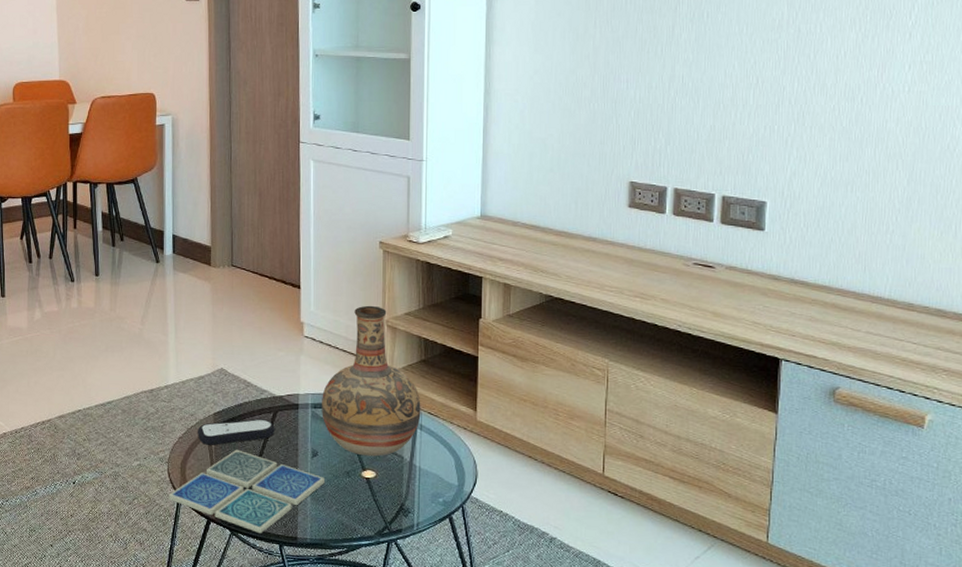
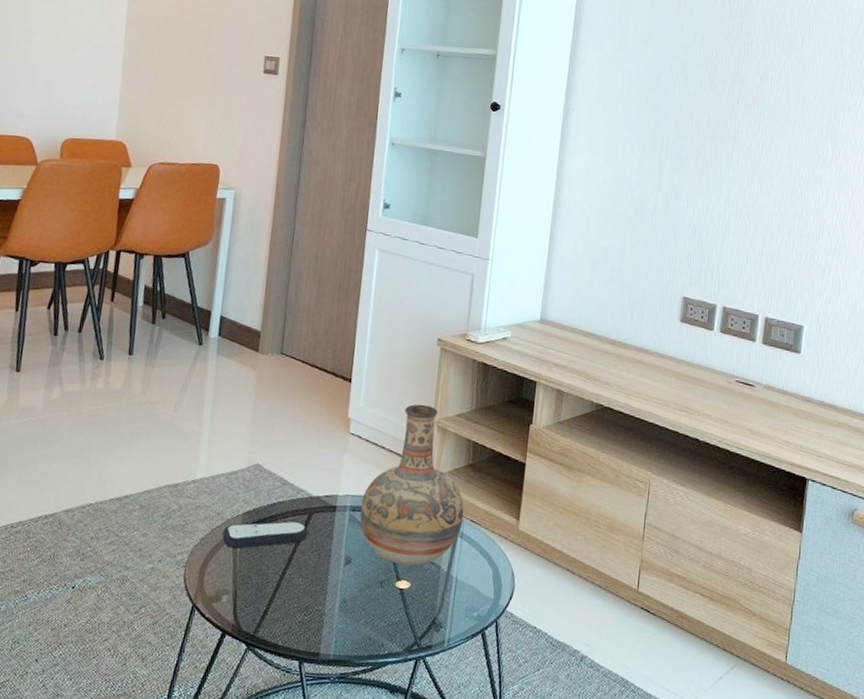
drink coaster: present [168,449,324,533] -> none [181,553,356,648]

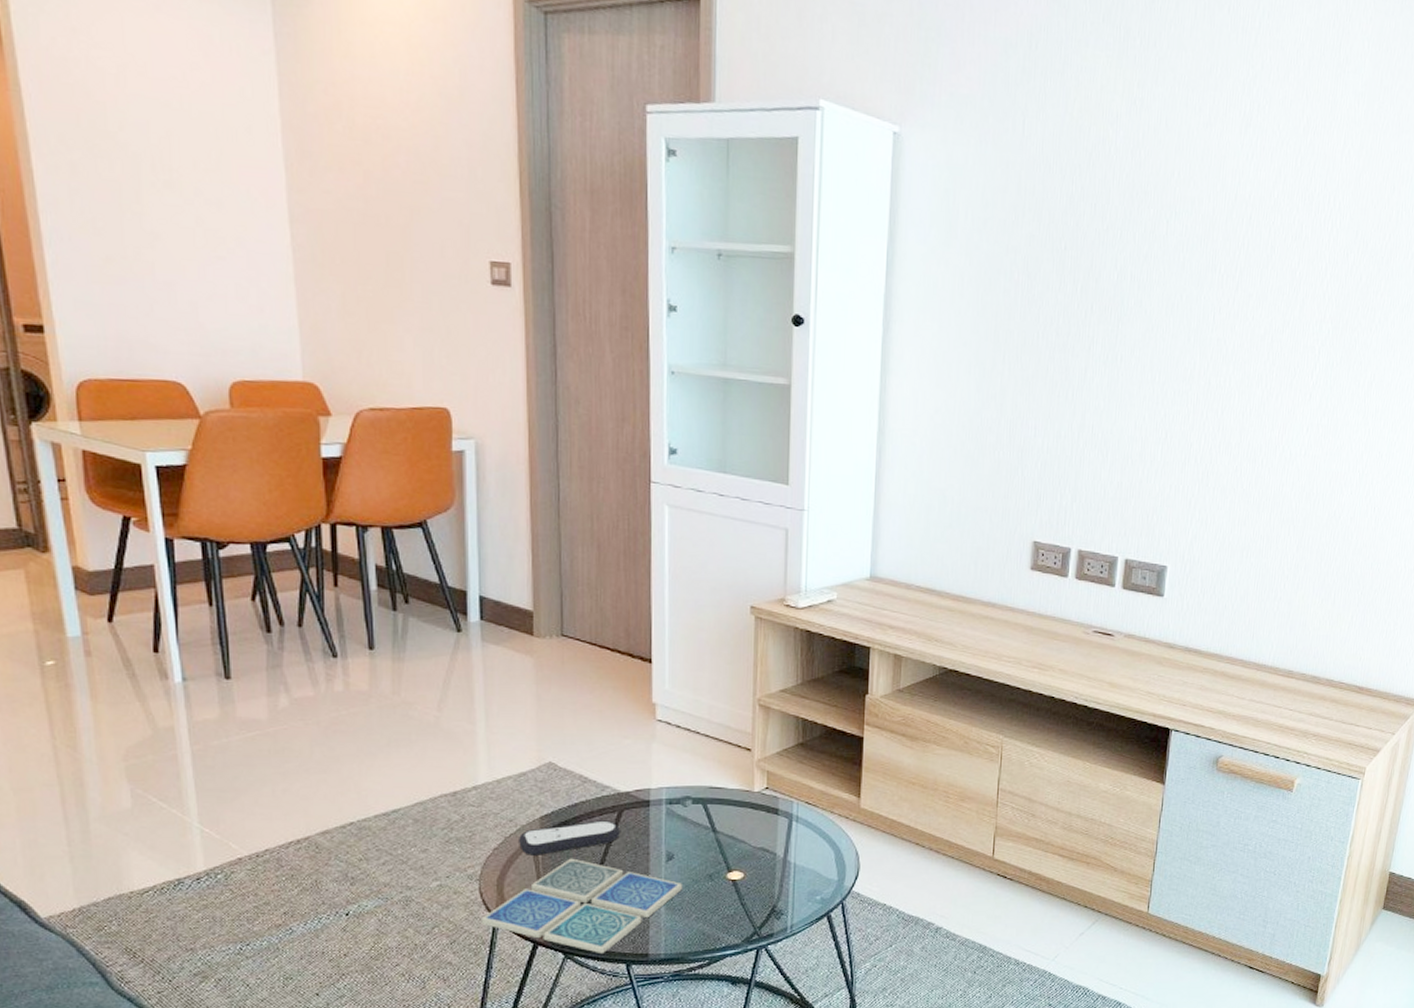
drink coaster: none [181,553,356,648] -> present [481,858,682,953]
vase: present [360,404,464,566] -> none [679,681,798,856]

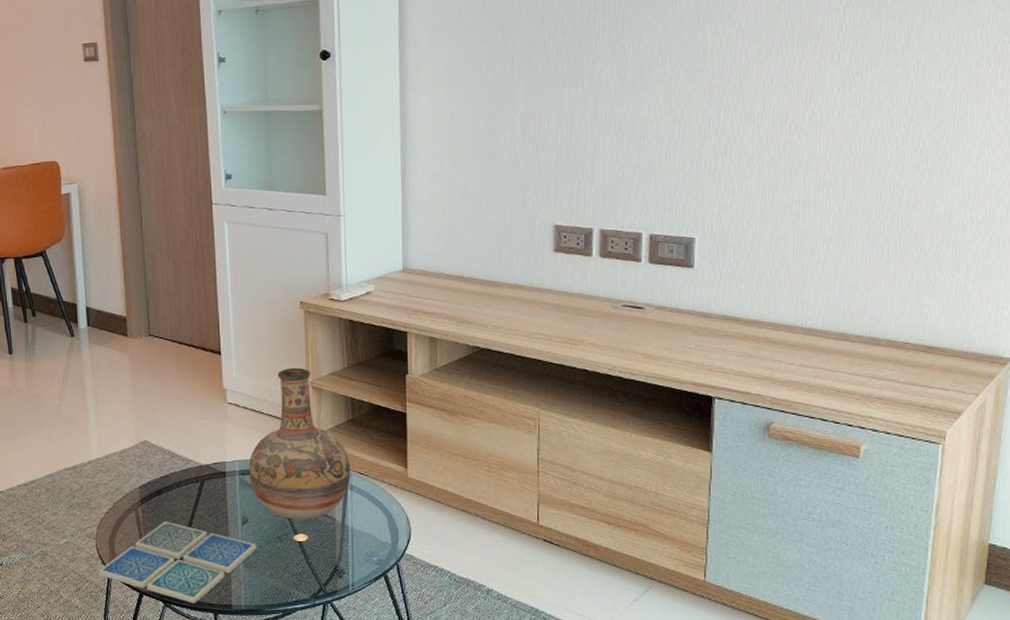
remote control: present [519,820,620,855] -> none [124,489,203,518]
vase: none [679,681,798,856] -> present [249,367,351,520]

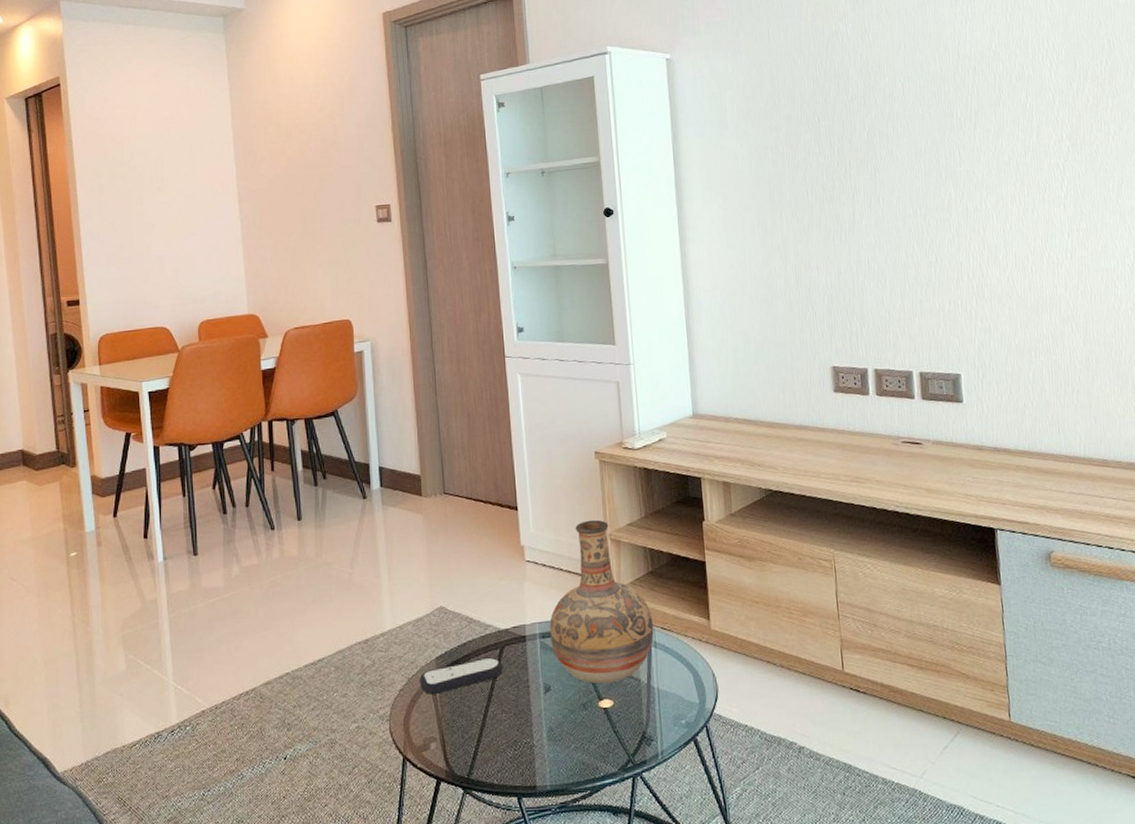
drink coaster: present [98,521,256,603] -> none [392,695,560,787]
remote control: none [124,489,203,518] -> present [420,657,503,694]

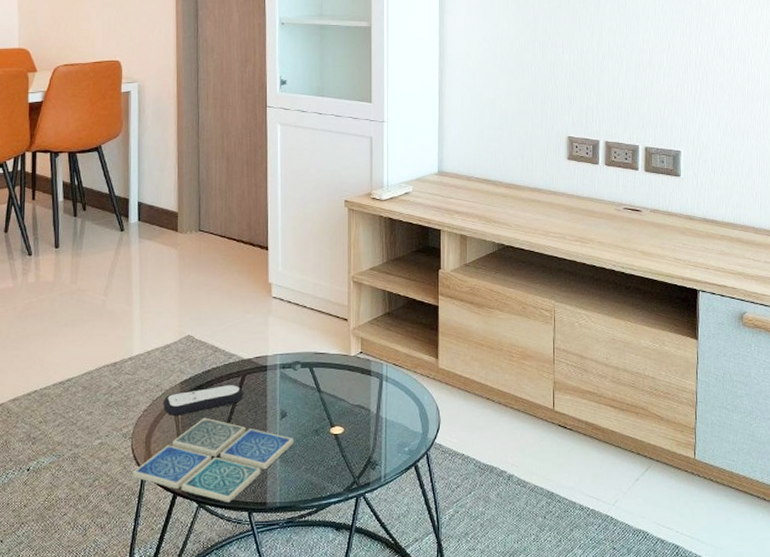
drink coaster: none [392,695,560,787] -> present [132,417,293,502]
vase: present [549,519,654,684] -> none [290,262,386,413]

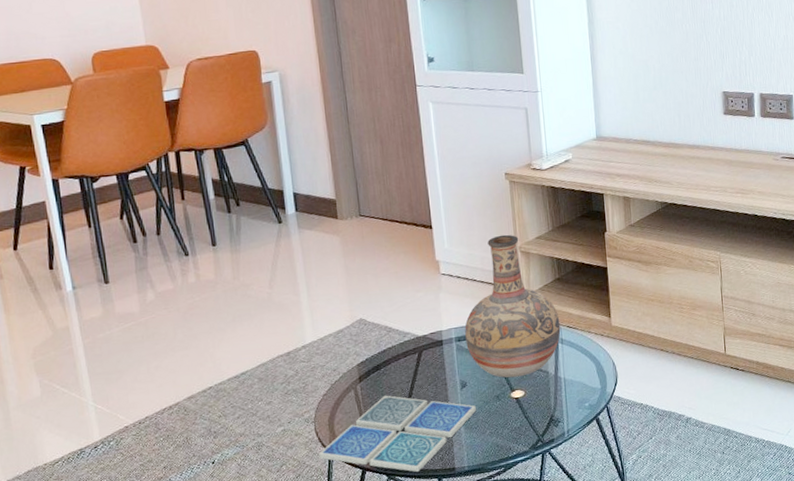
remote control: present [163,384,243,416] -> none [342,360,422,397]
vase: none [290,262,386,413] -> present [465,234,561,378]

